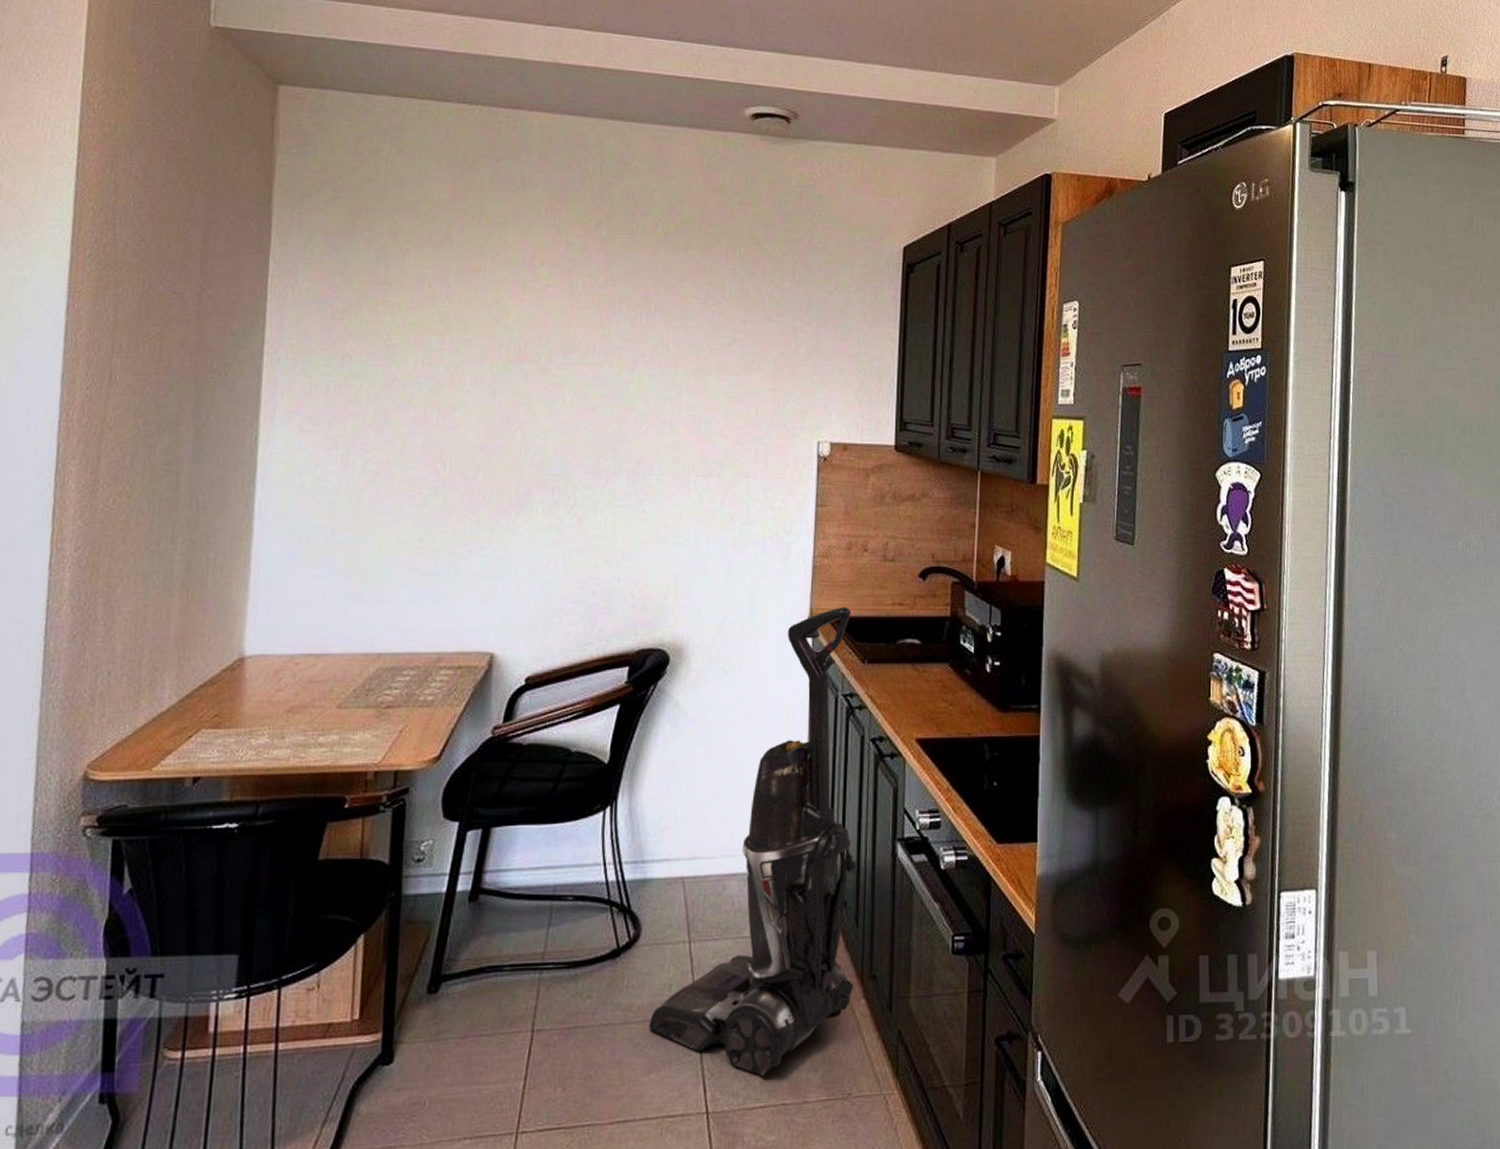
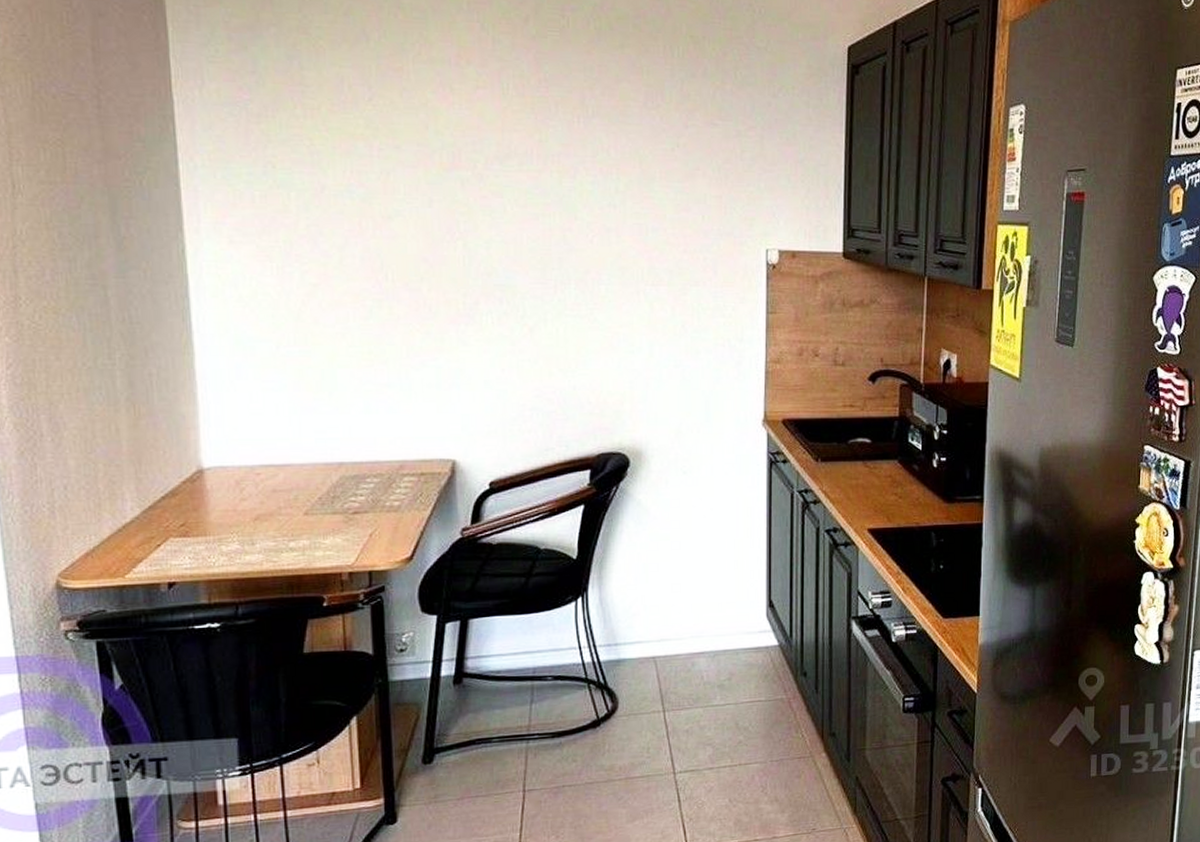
vacuum cleaner: present [649,607,857,1077] -> none [631,410,816,819]

